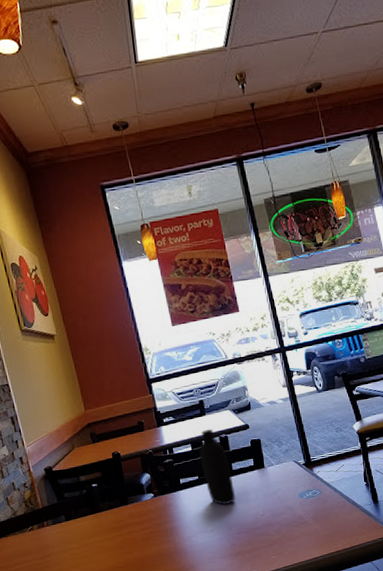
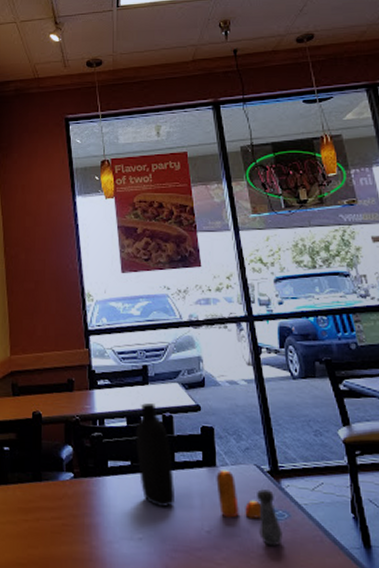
pepper shaker: none [265,468,300,503] -> present [216,469,261,519]
salt shaker: none [296,477,317,516] -> present [257,489,283,547]

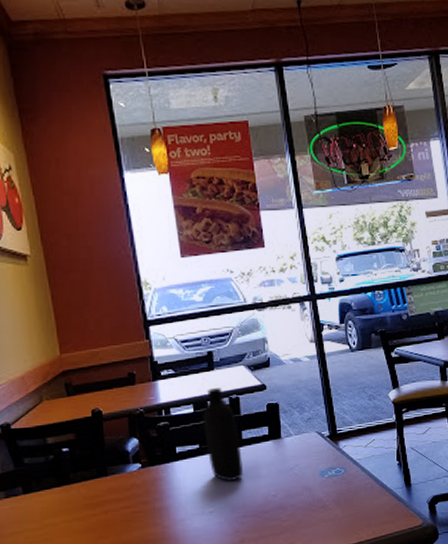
pepper shaker: present [216,469,261,519] -> none [281,440,321,481]
salt shaker: present [257,489,283,547] -> none [318,452,339,499]

